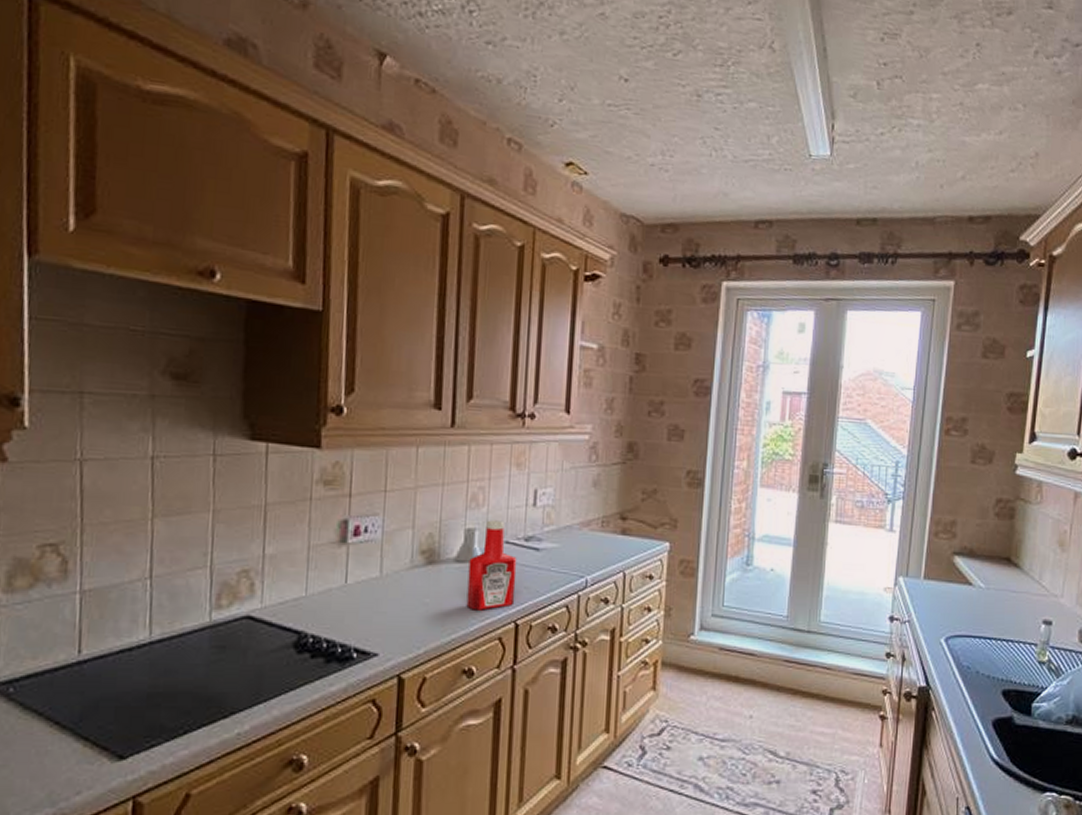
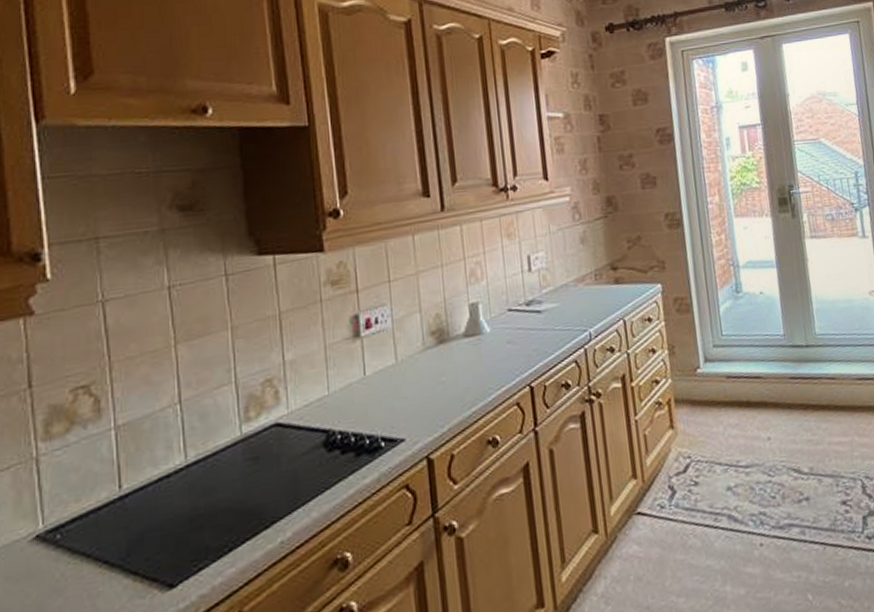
ketchup bottle: present [466,520,517,611] -> none [477,290,526,381]

